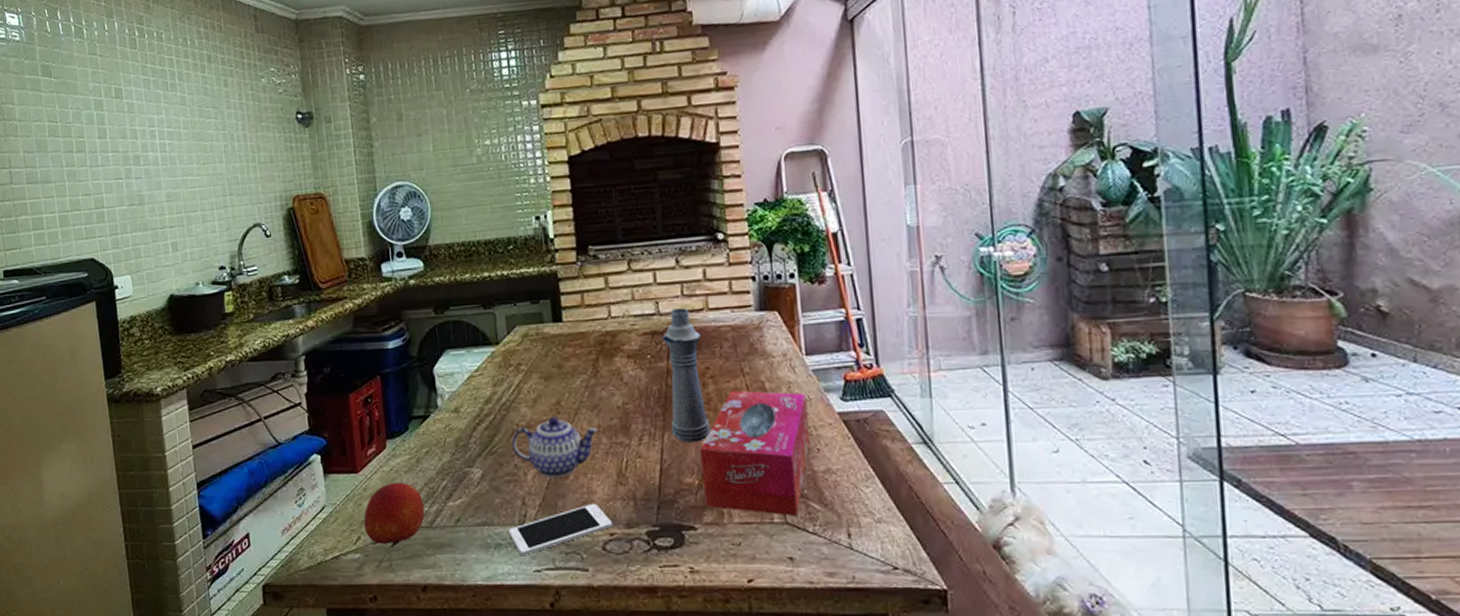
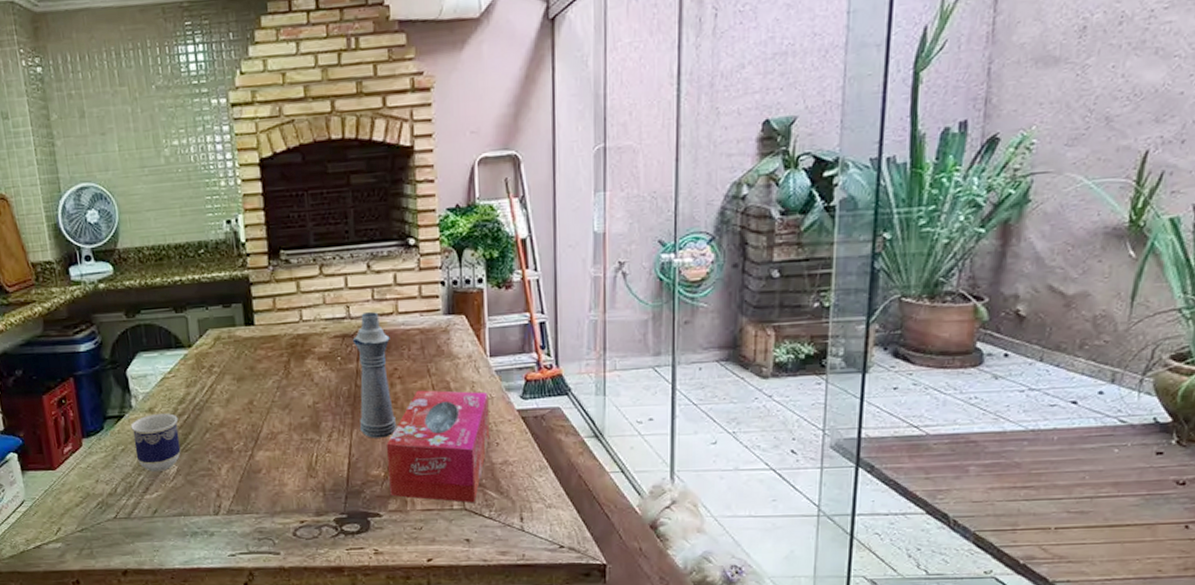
fruit: present [364,482,425,549] -> none [63,478,123,538]
cup: none [435,414,486,476] -> present [130,413,181,472]
cell phone: present [508,503,613,555] -> none [203,494,303,542]
teapot: present [511,416,598,479] -> none [205,415,289,473]

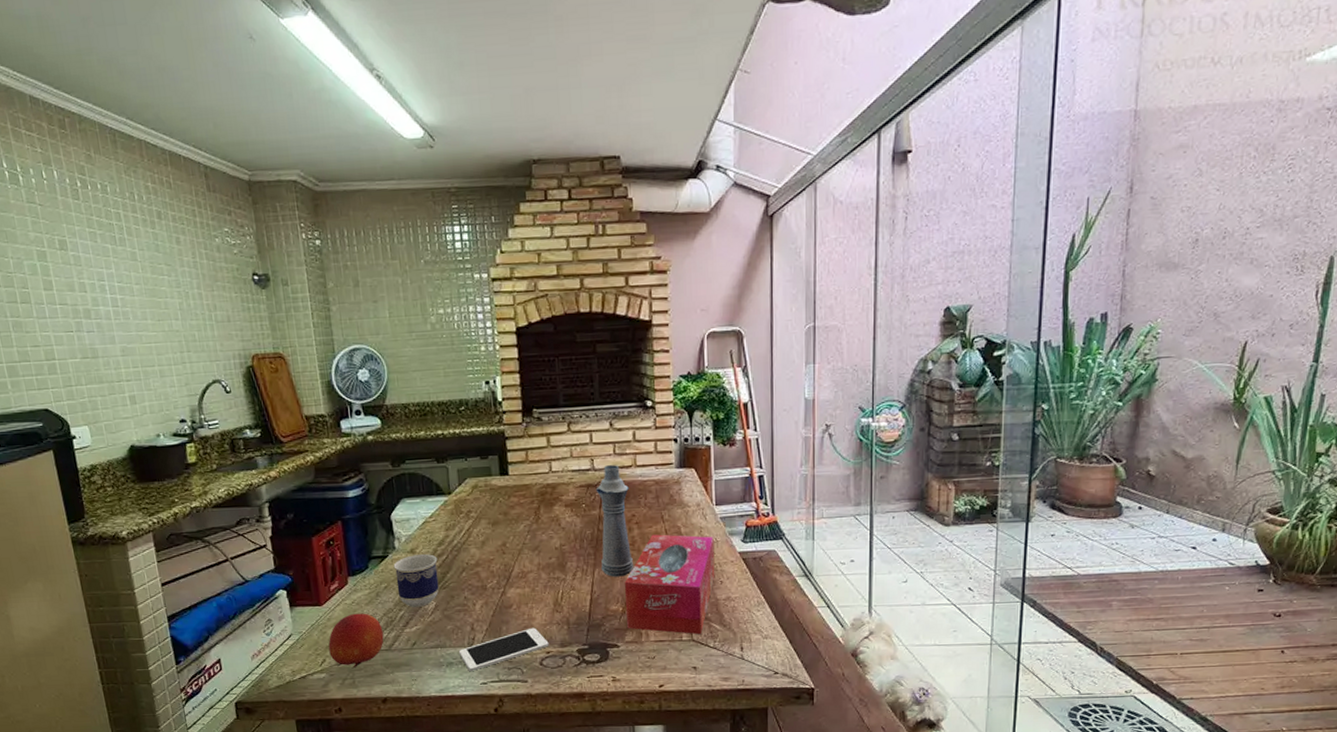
fruit: none [63,478,123,538] -> present [328,613,384,669]
cell phone: none [203,494,303,542] -> present [458,627,549,671]

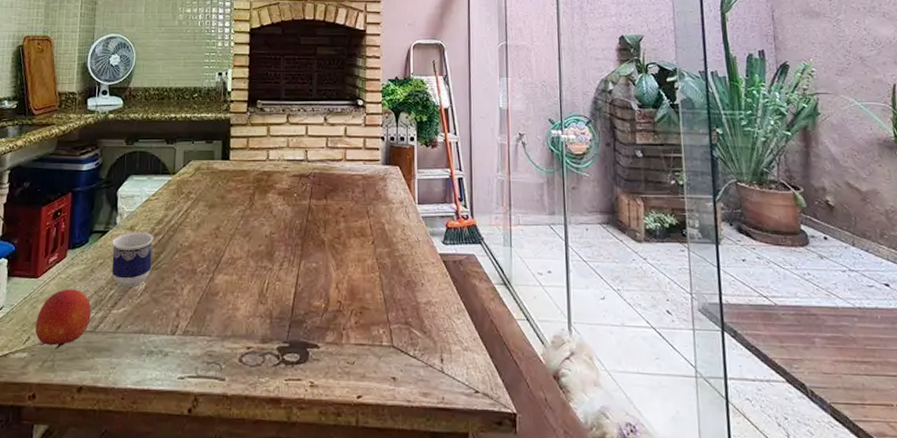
cell phone: present [458,627,549,671] -> none [160,319,250,363]
bottle: present [595,465,633,577] -> none [307,157,338,271]
tissue box: present [625,534,715,635] -> none [329,229,416,341]

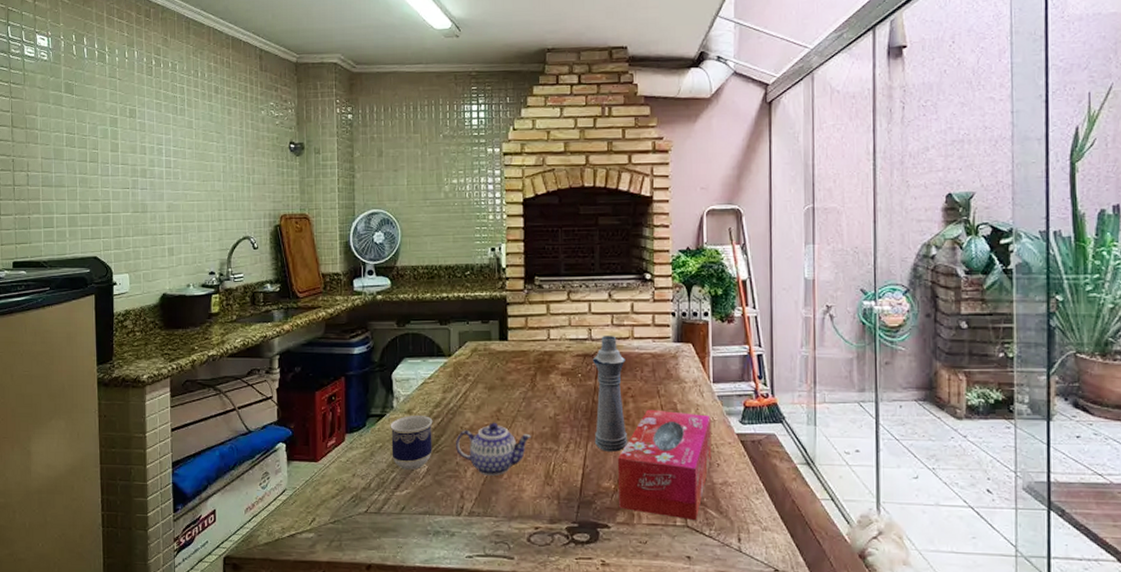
fruit: present [35,289,91,350] -> none [320,472,374,530]
teapot: none [174,239,247,295] -> present [455,422,531,477]
bottle: none [307,157,338,271] -> present [592,336,627,452]
tissue box: none [329,229,416,341] -> present [618,409,712,521]

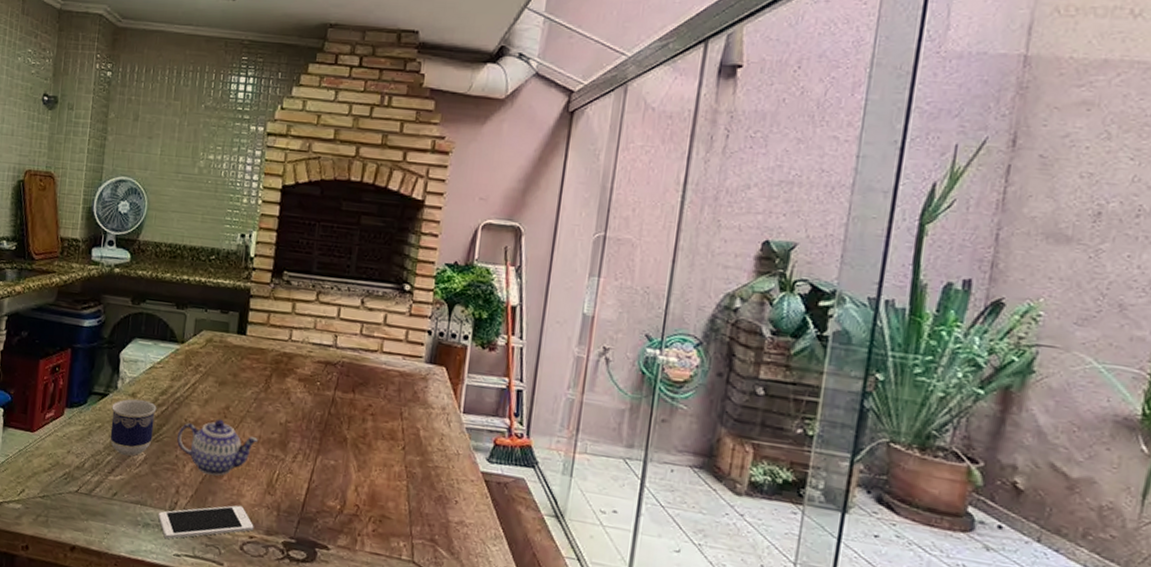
cell phone: none [446,500,538,542] -> present [157,505,254,539]
bottle: present [592,336,627,452] -> none [324,345,370,471]
tissue box: present [618,409,712,521] -> none [342,431,456,558]

